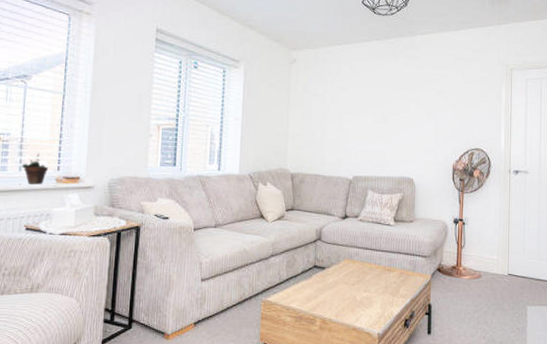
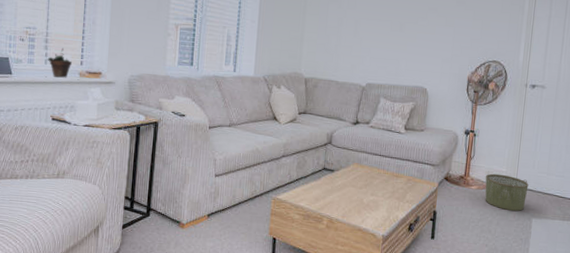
basket: none [477,262,521,300] -> present [485,173,529,212]

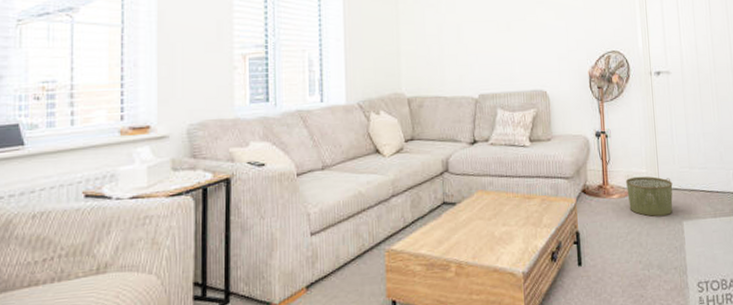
succulent plant: present [47,47,72,79] -> none [74,101,108,142]

